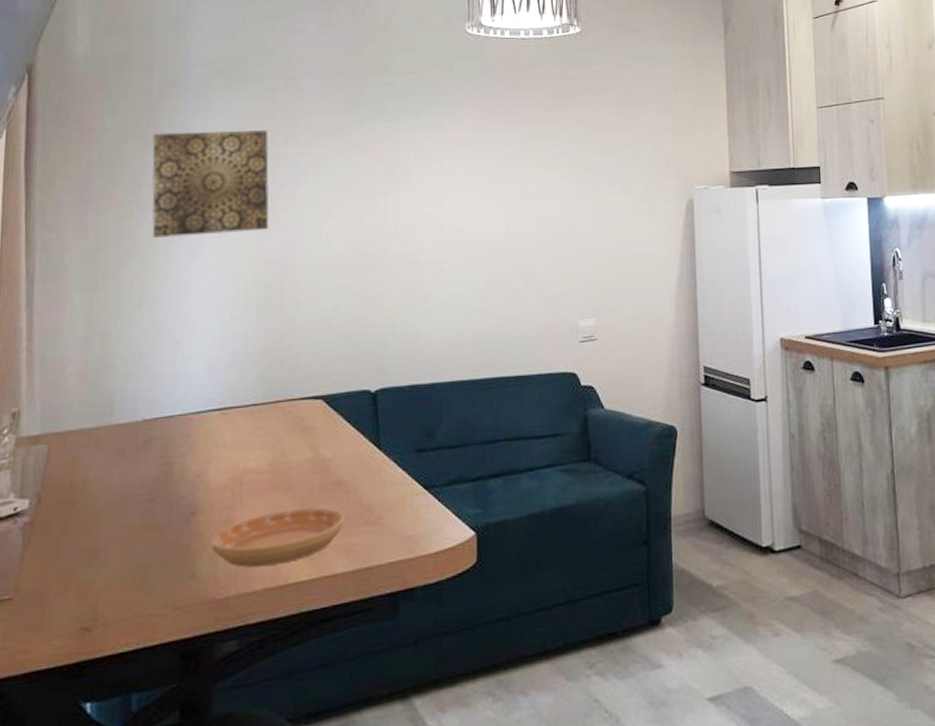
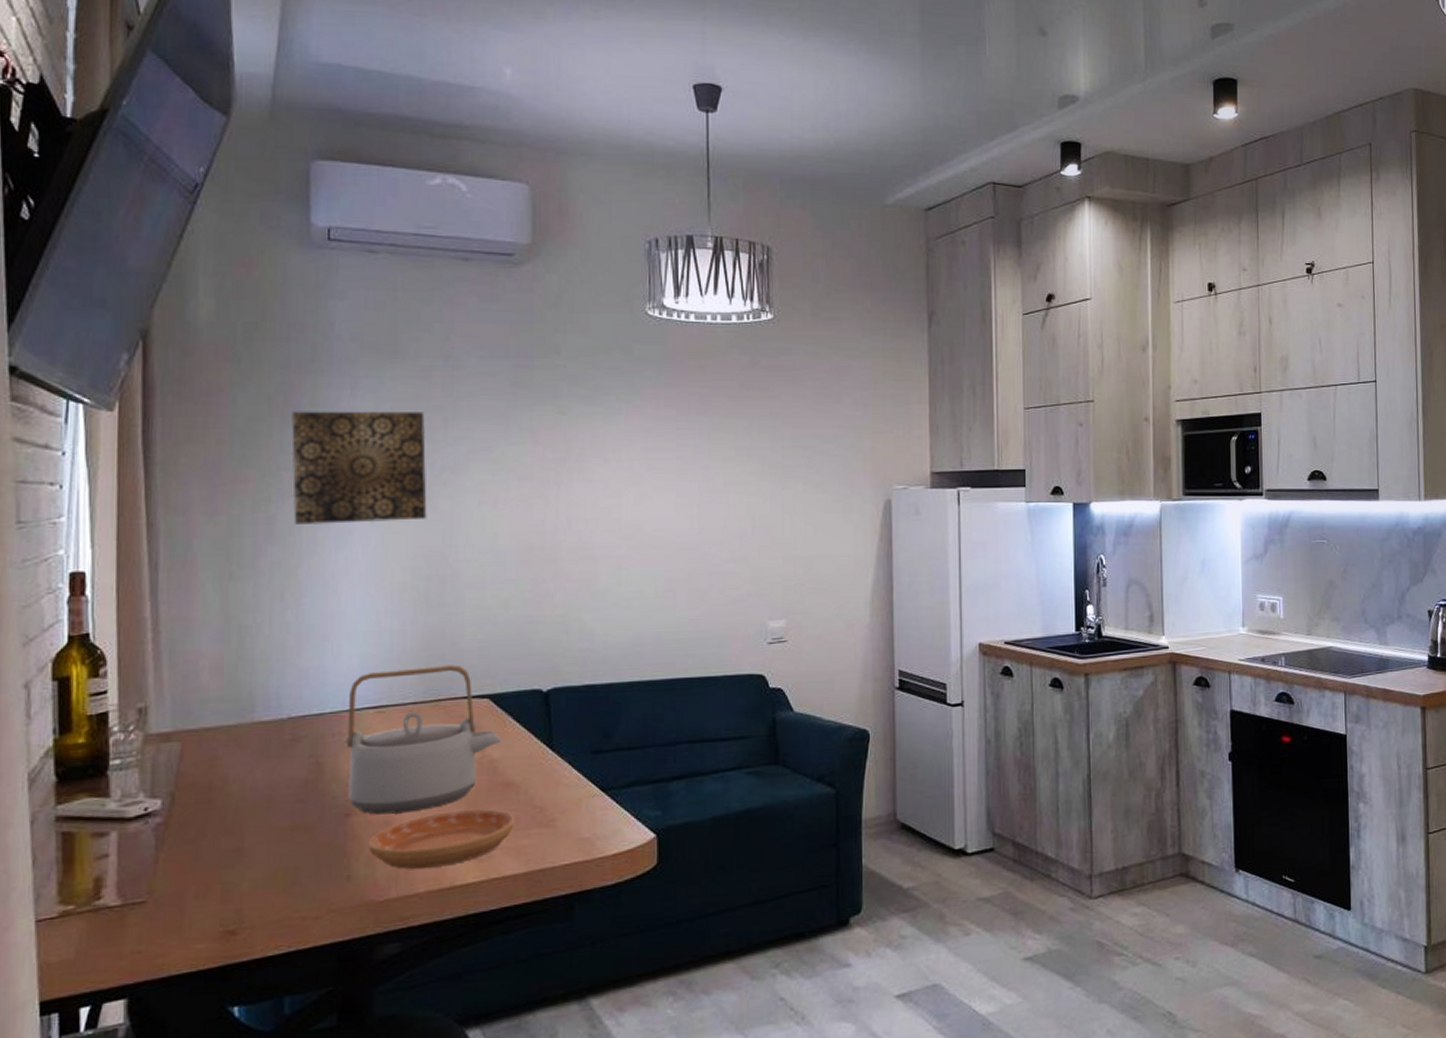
teapot: none [193,367,332,514] -> present [346,664,501,815]

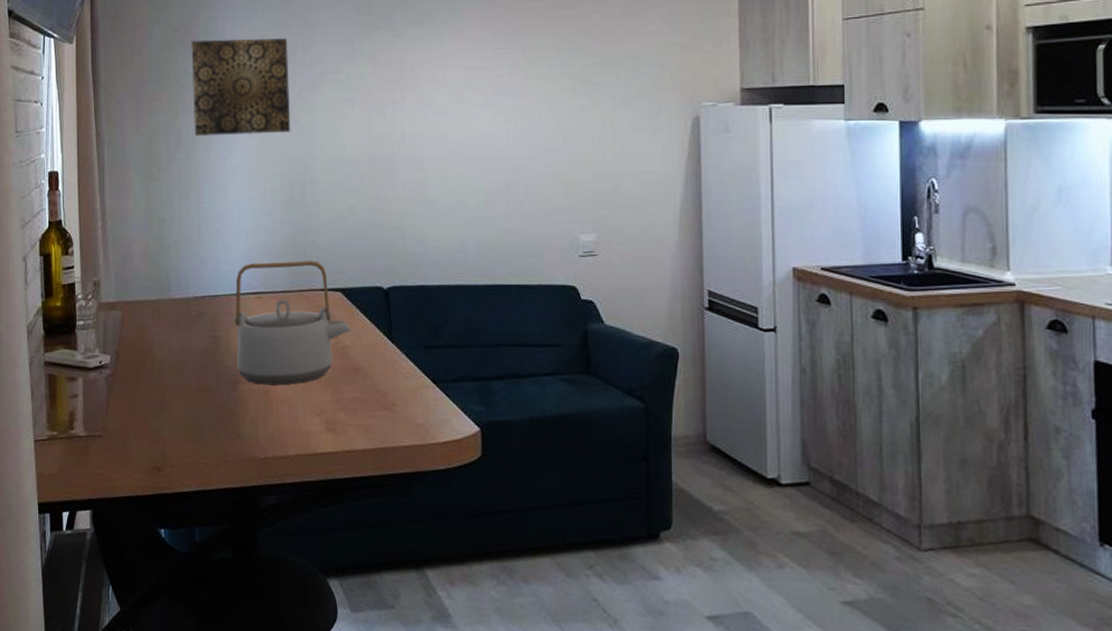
saucer: present [368,809,515,870] -> none [252,388,363,436]

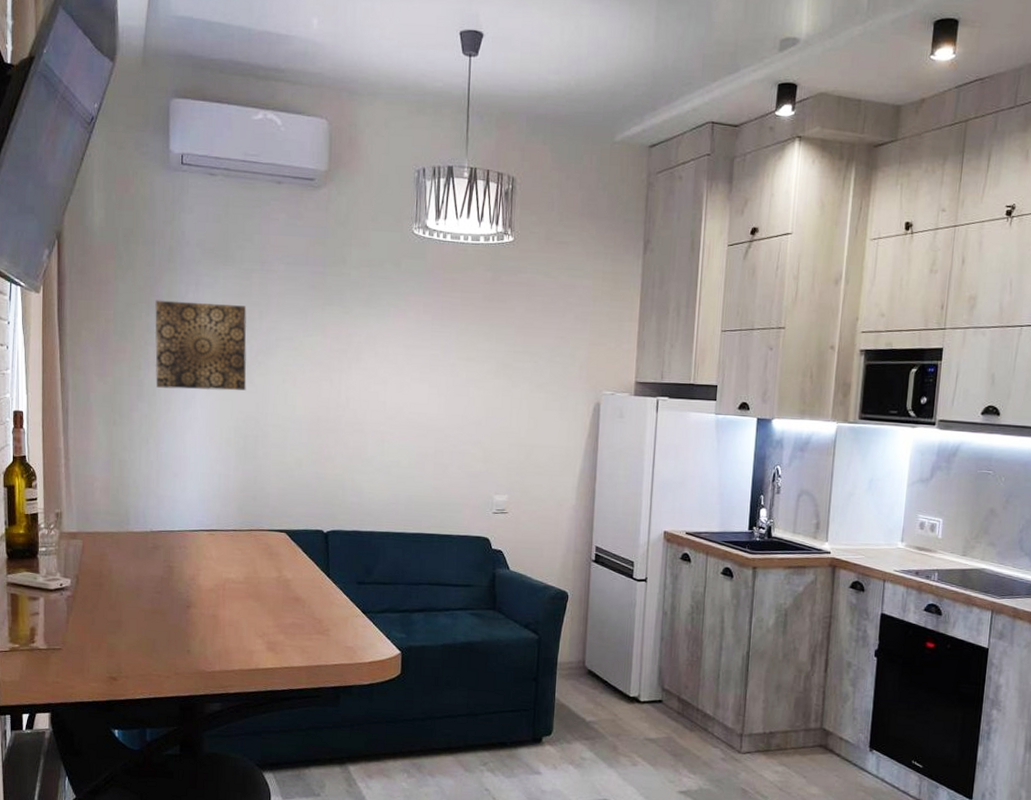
teapot: present [234,260,351,386] -> none [188,503,293,611]

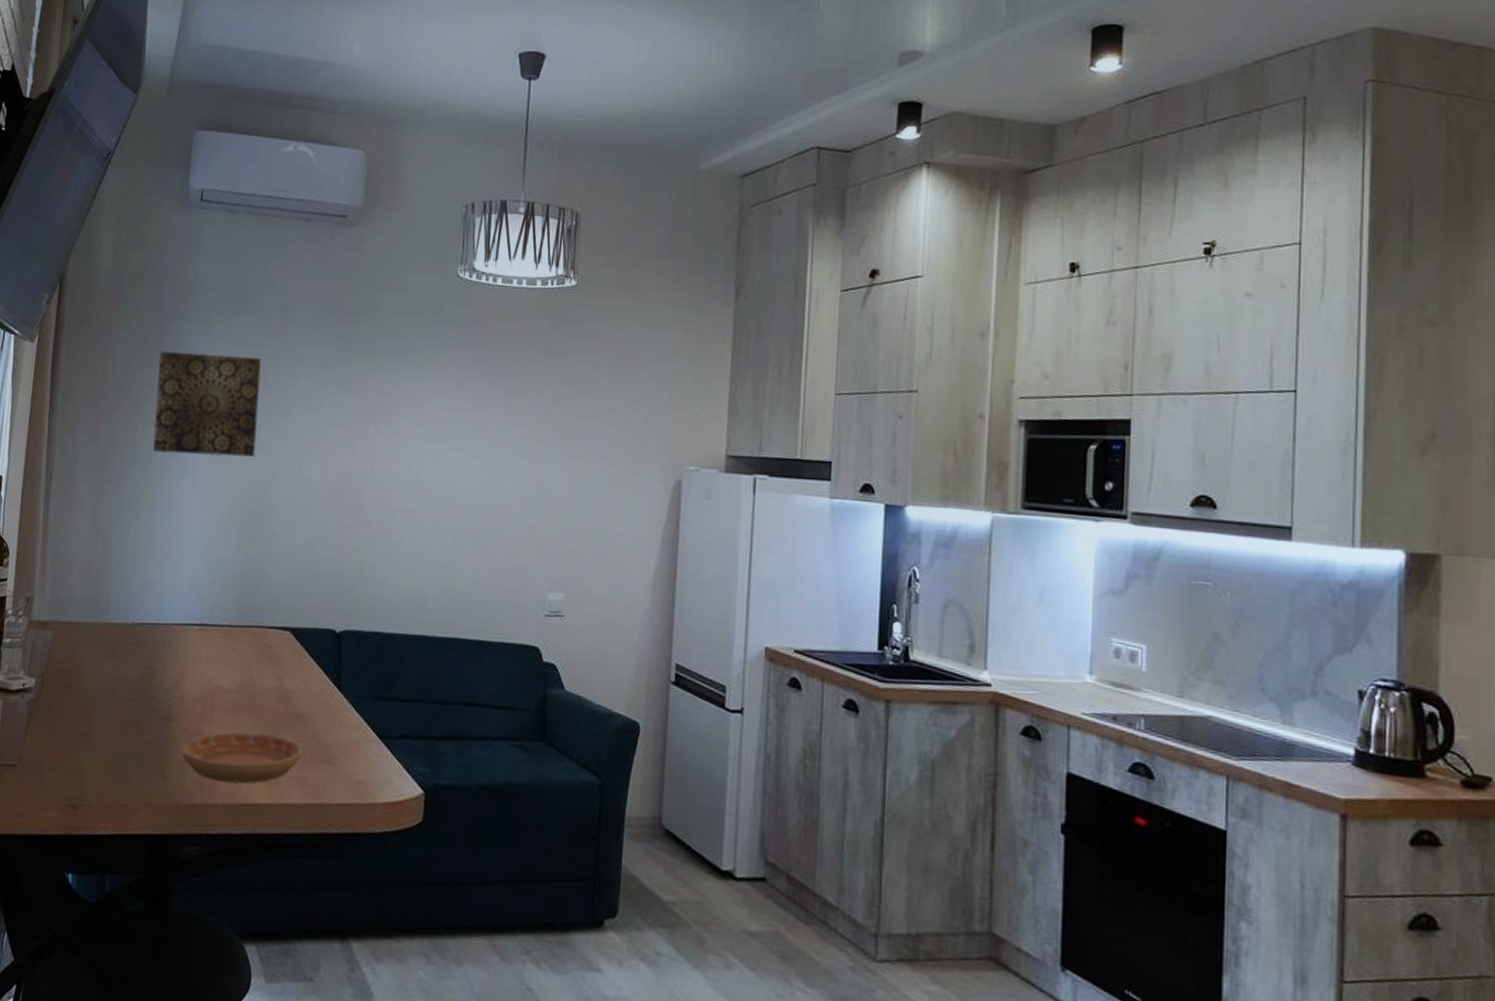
saucer: none [201,614,301,653] -> present [181,732,302,784]

